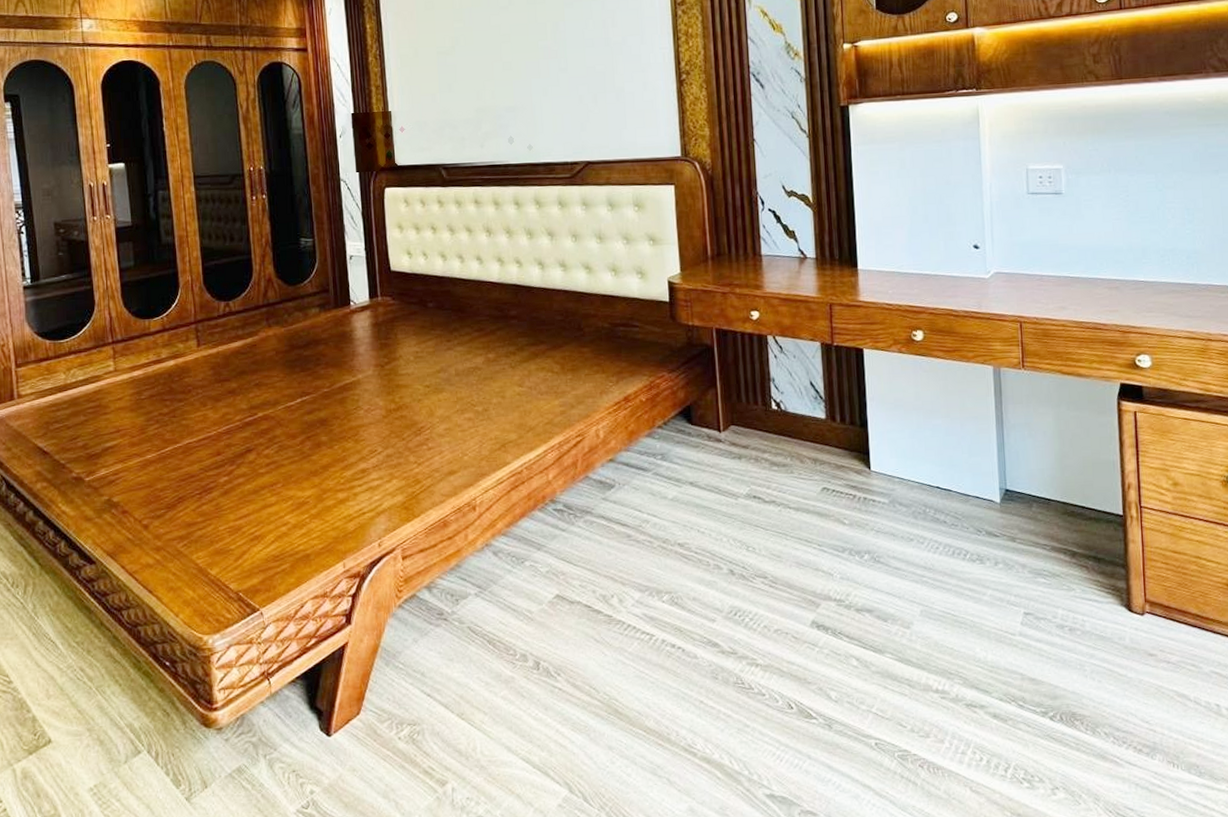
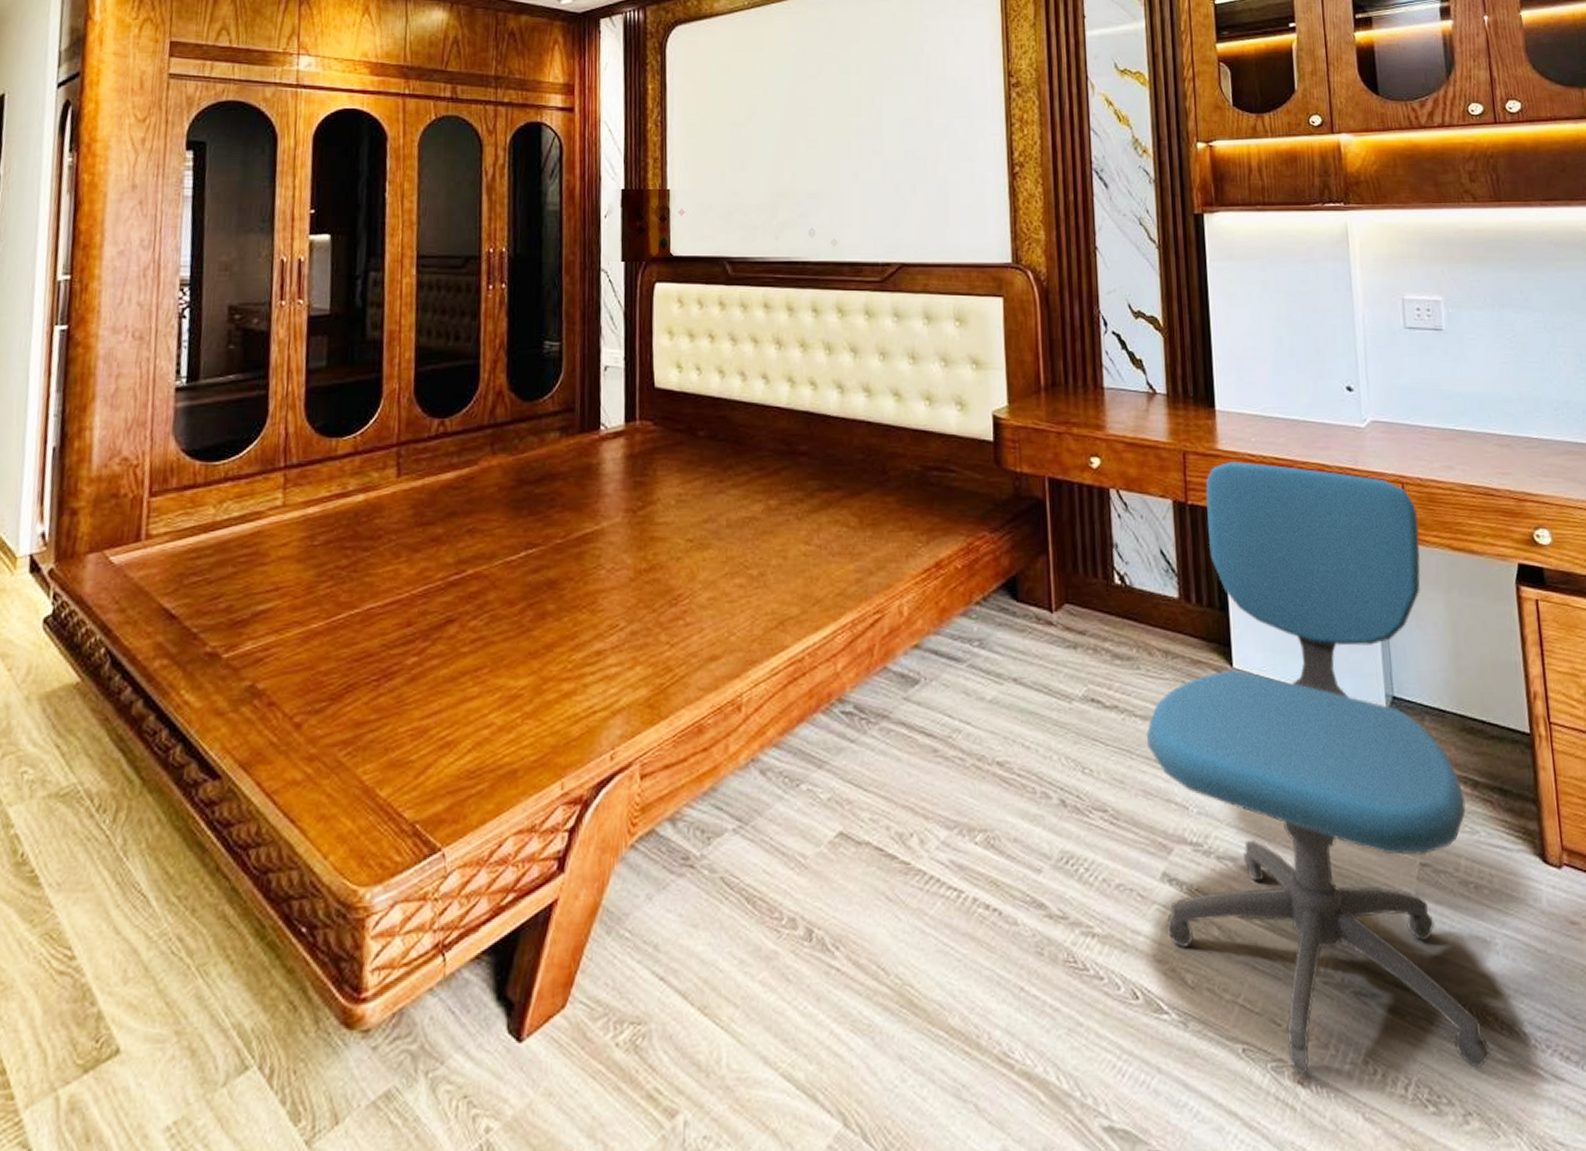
office chair: none [798,309,1076,762] -> present [1146,460,1491,1076]

